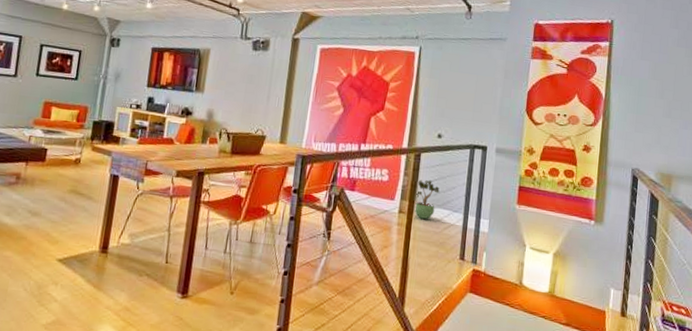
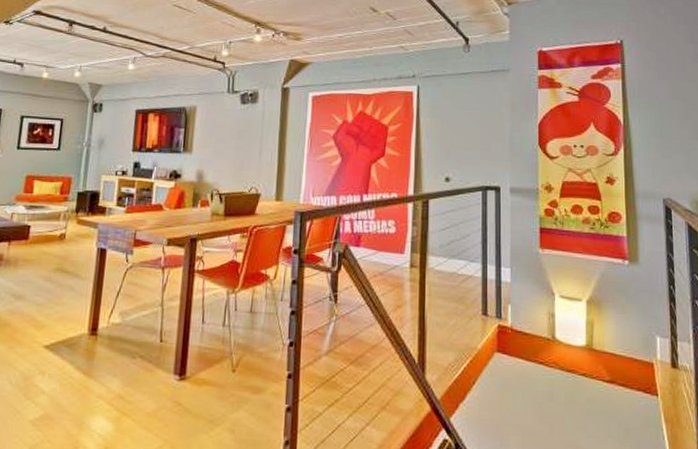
potted plant: present [414,179,440,219] -> none [426,228,453,272]

